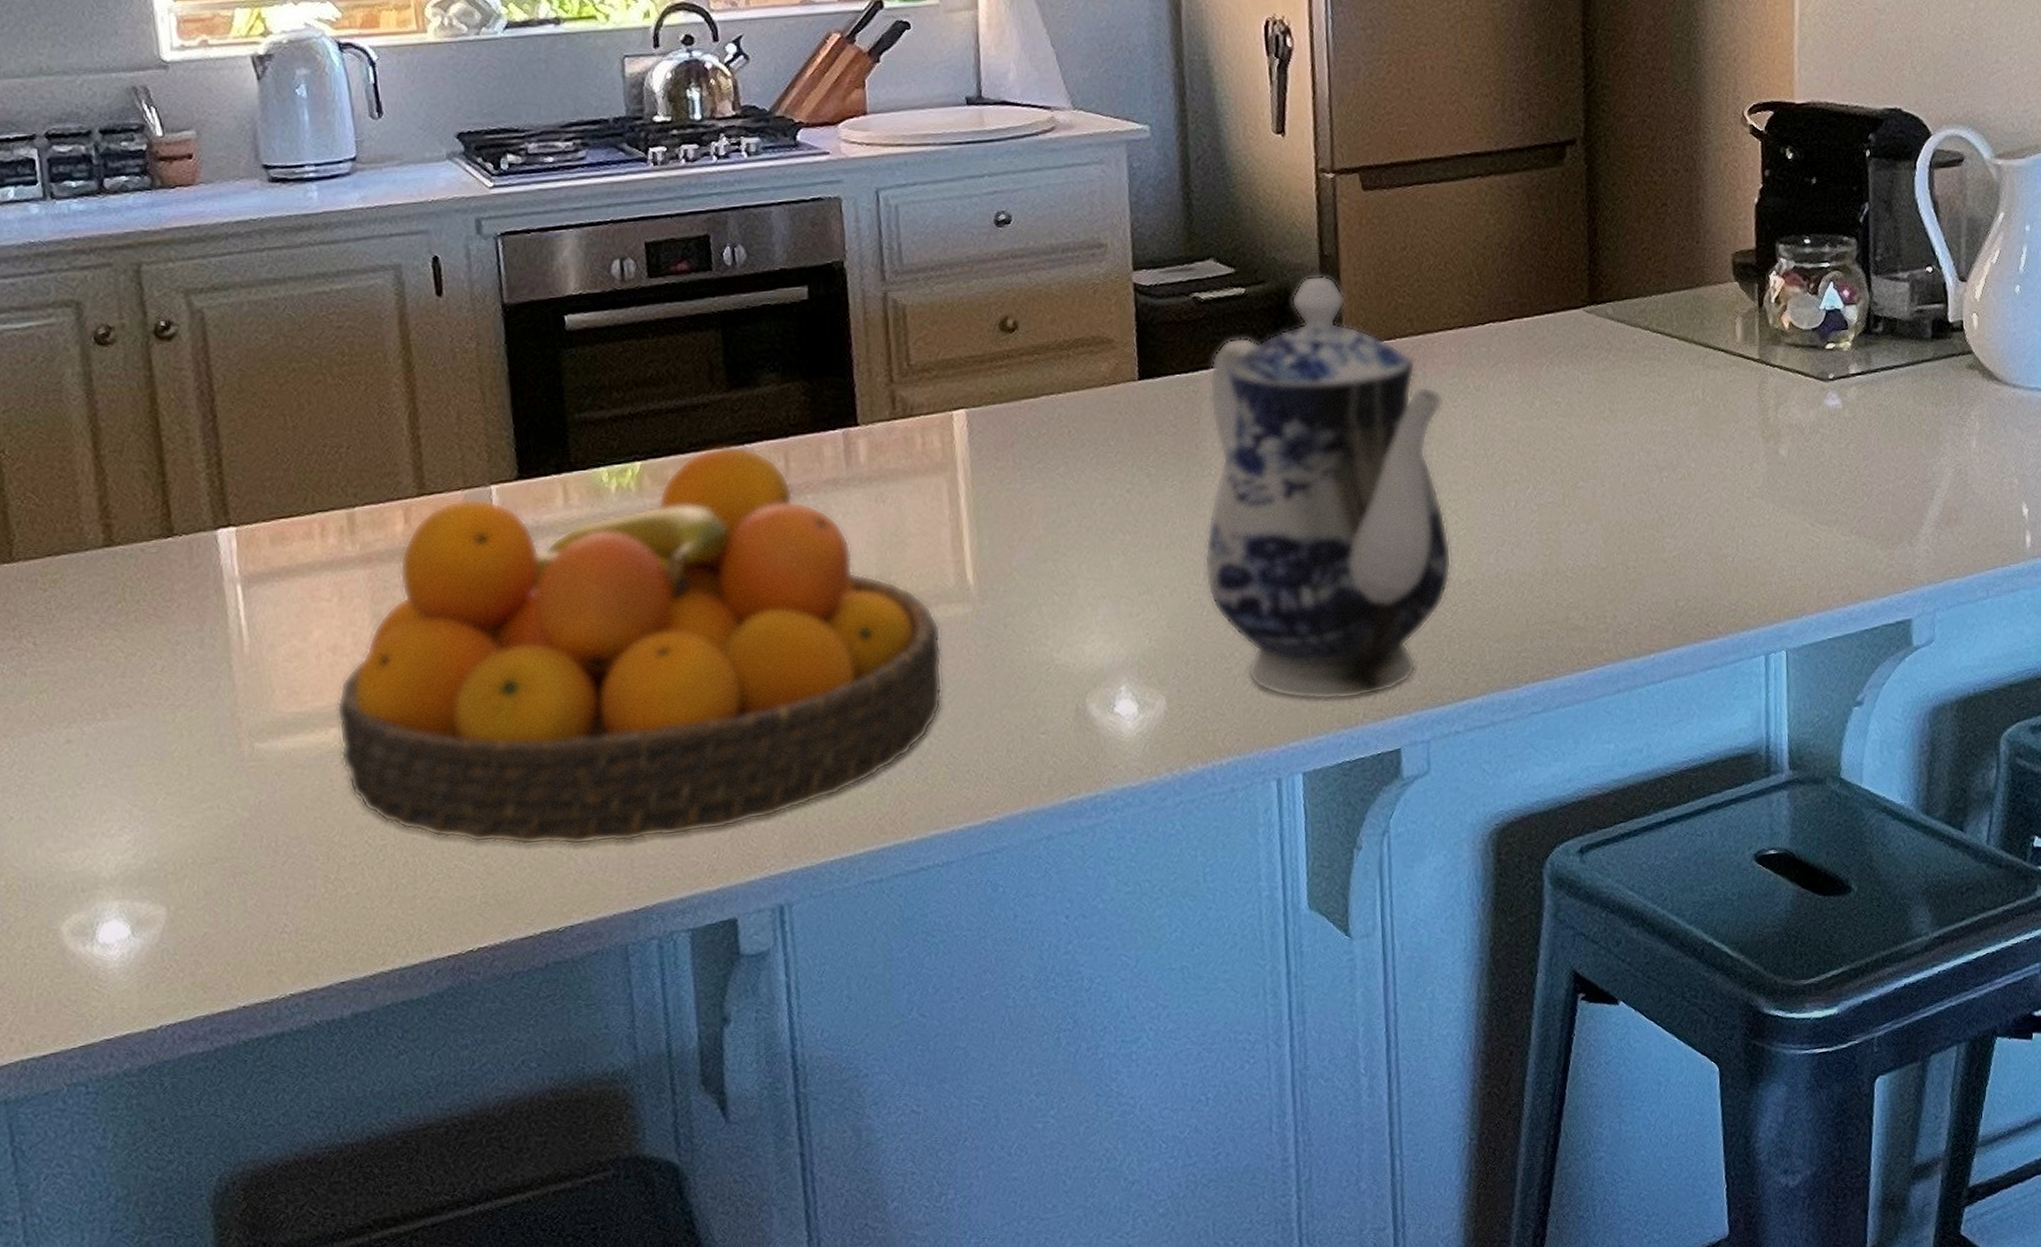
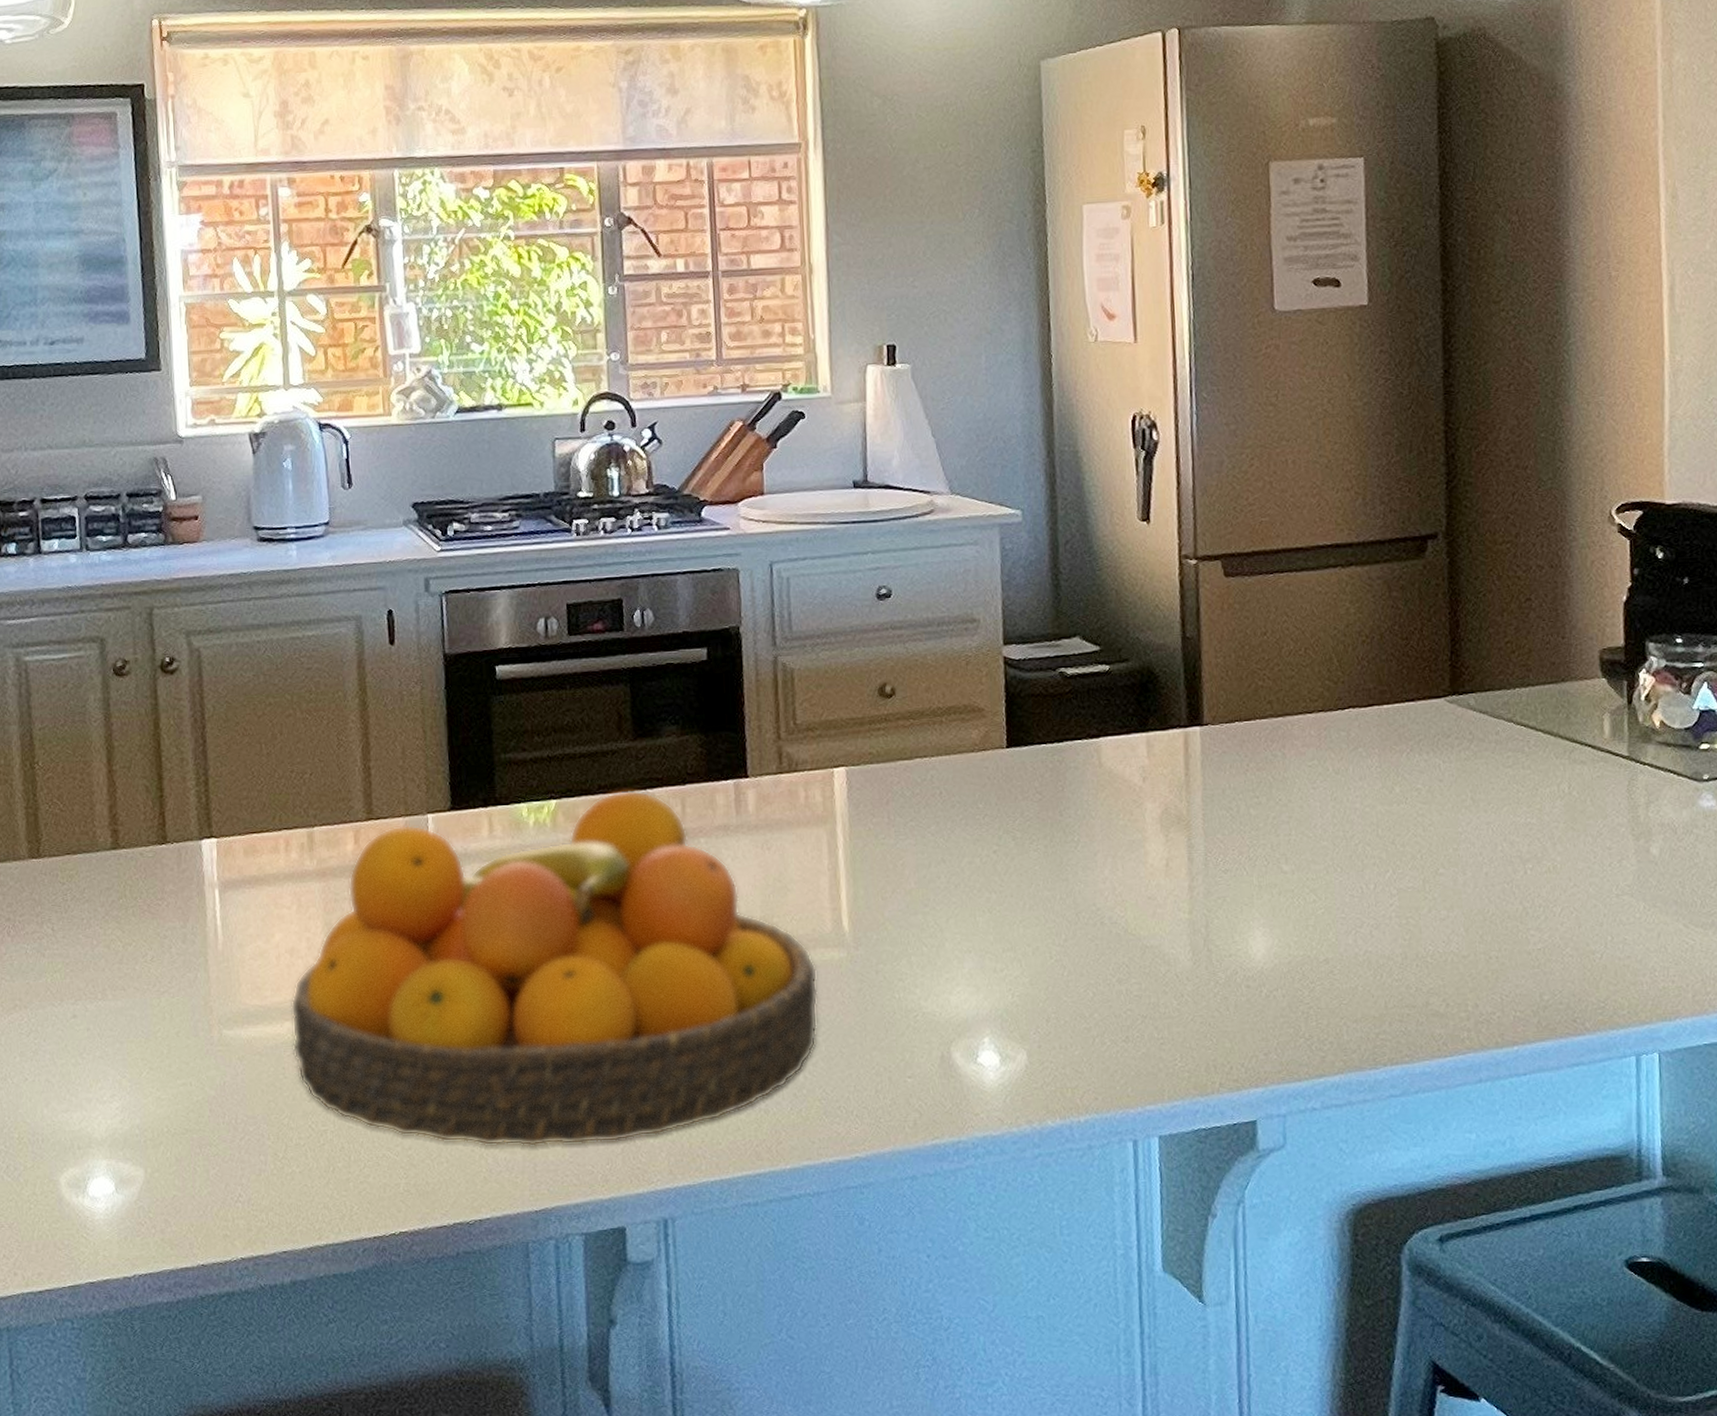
teapot: present [1204,275,1452,701] -> none [1065,656,1310,1068]

